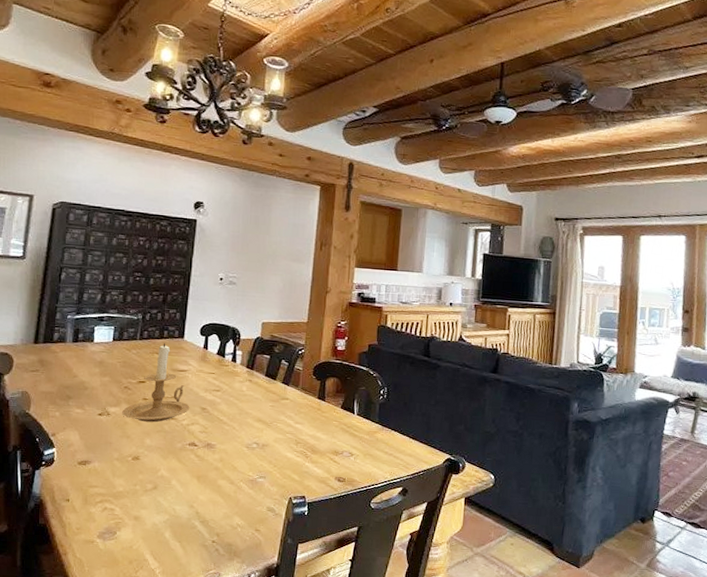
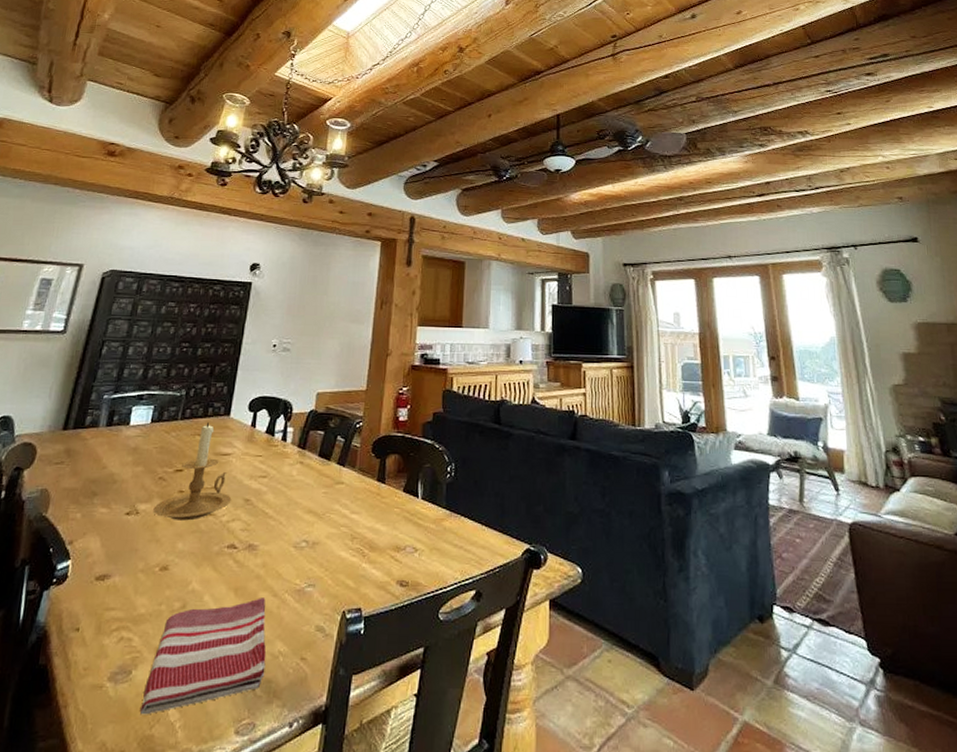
dish towel: none [126,484,227,563] -> present [140,598,267,715]

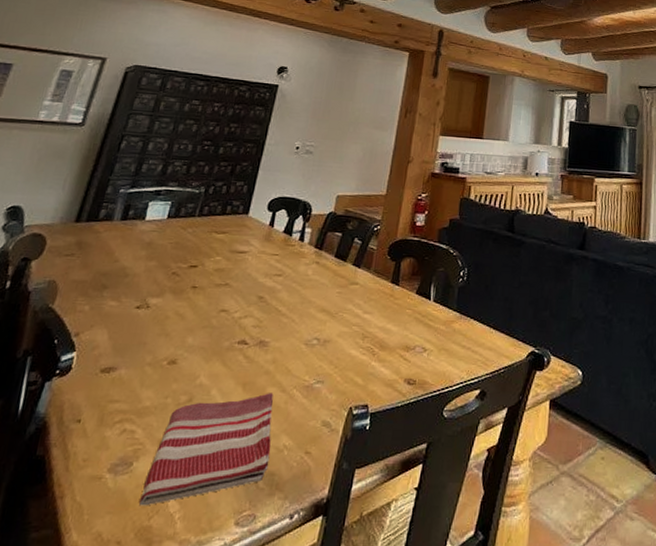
candle holder: present [153,422,232,521] -> none [164,220,245,316]

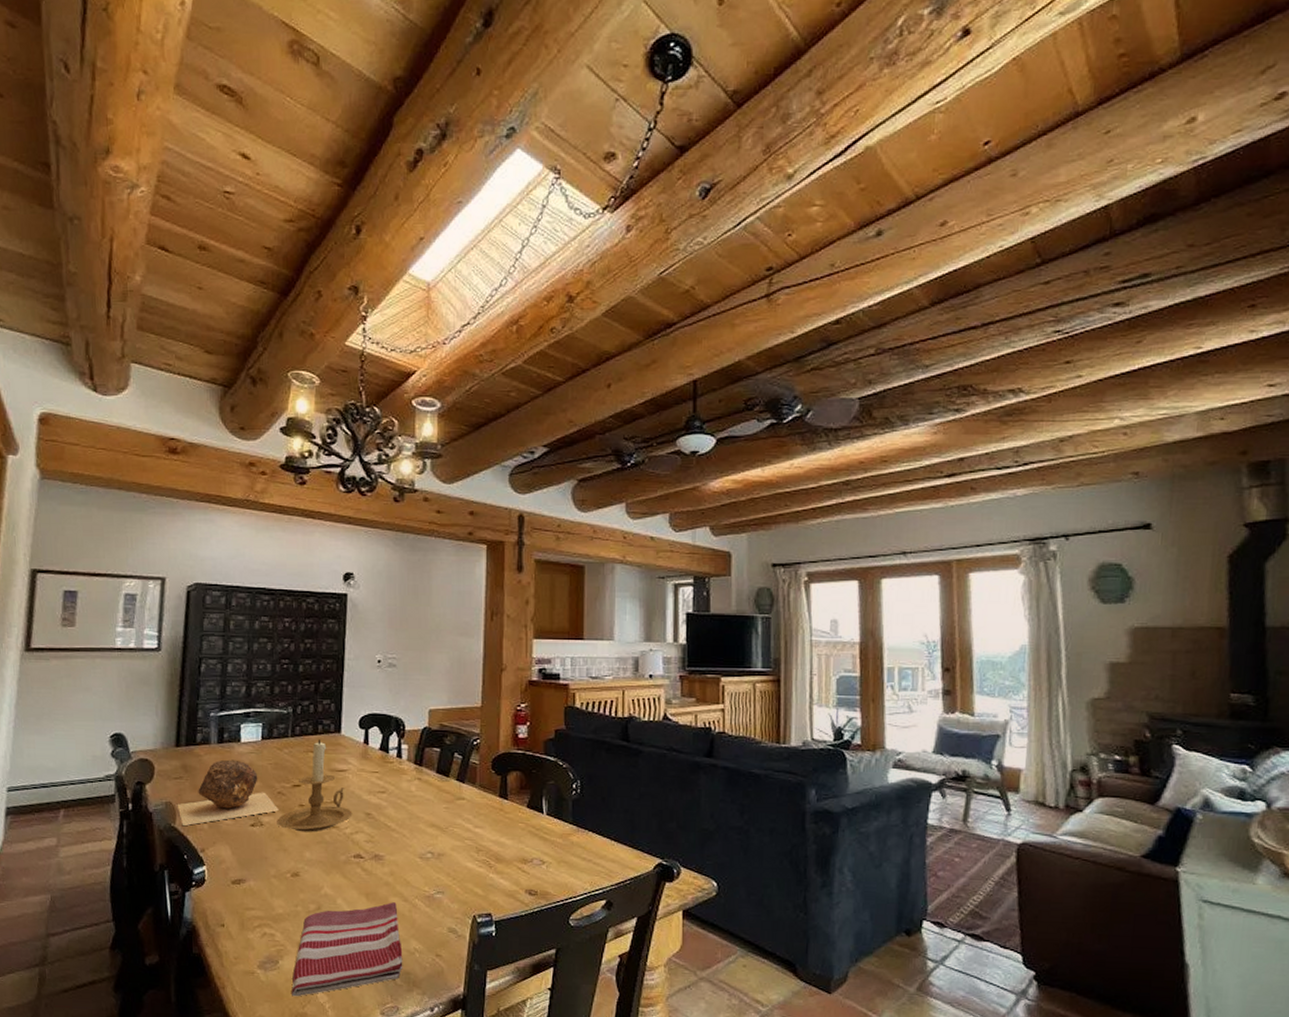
rock: none [60,237,170,308] -> present [177,759,279,827]
candle holder: none [164,220,245,316] -> present [277,739,353,832]

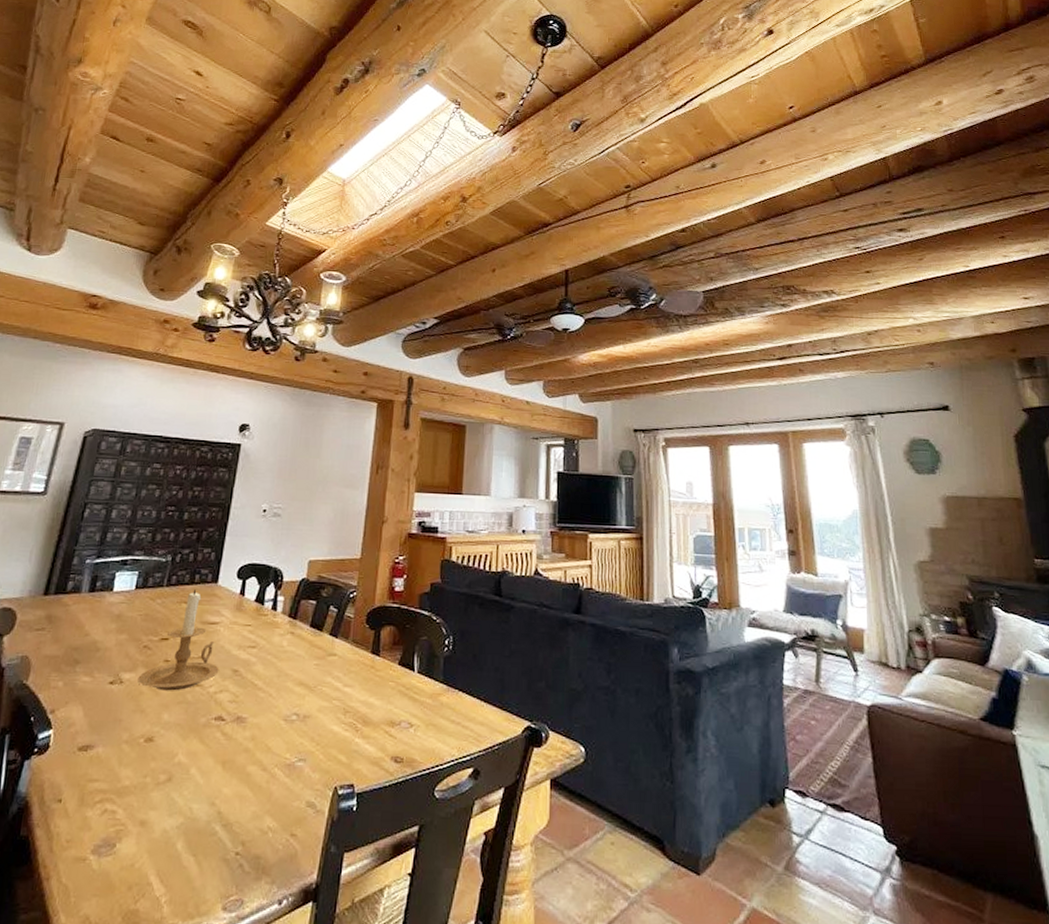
rock: present [177,759,279,827] -> none [33,610,142,684]
dish towel: present [292,902,403,997] -> none [125,772,255,889]

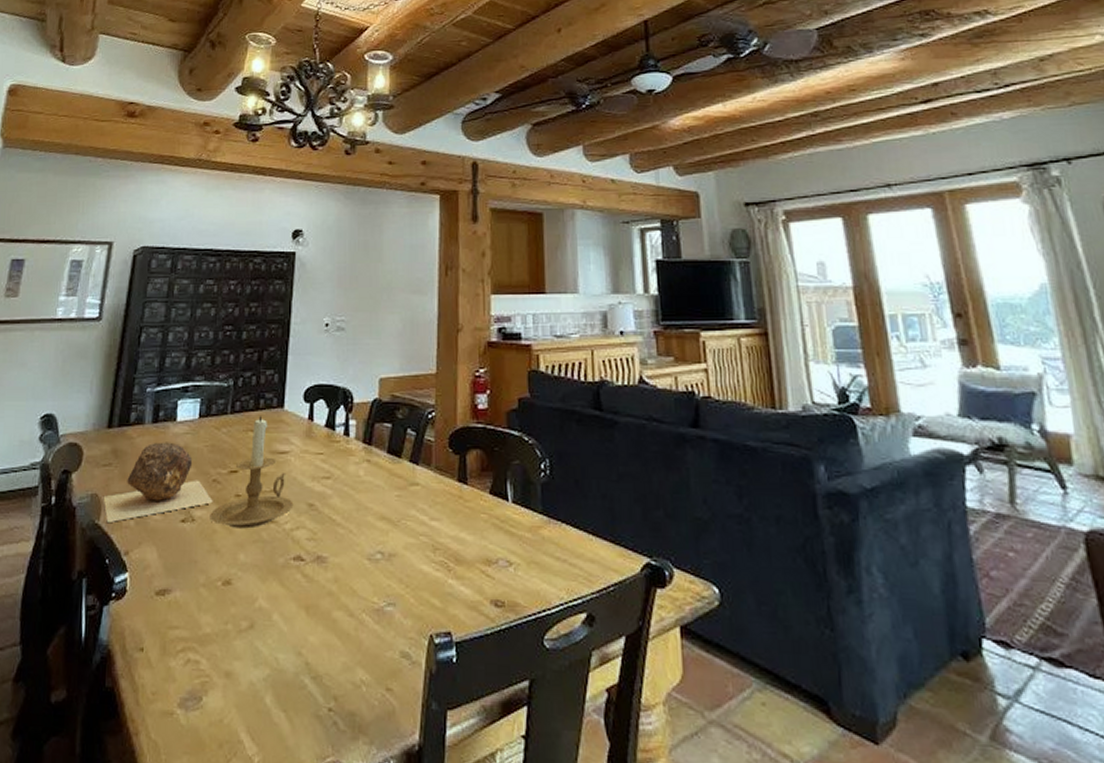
rock: none [33,610,142,684] -> present [103,442,213,524]

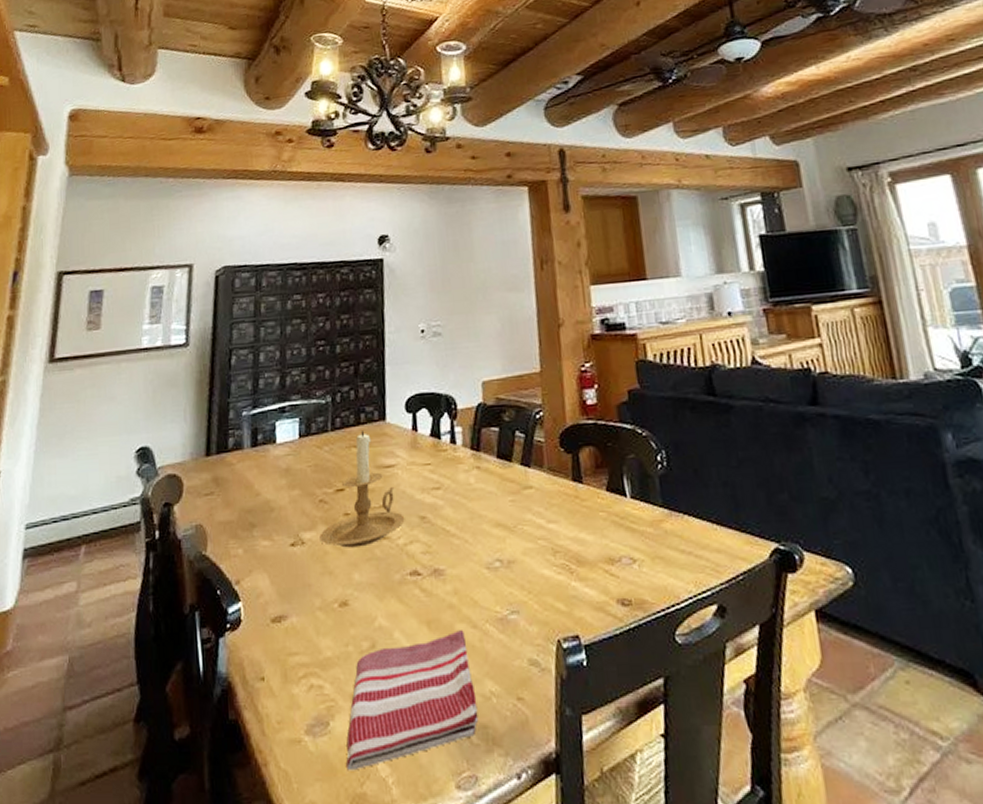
rock: present [103,442,213,524] -> none [208,465,322,554]
dish towel: none [215,618,347,747] -> present [346,630,479,771]

